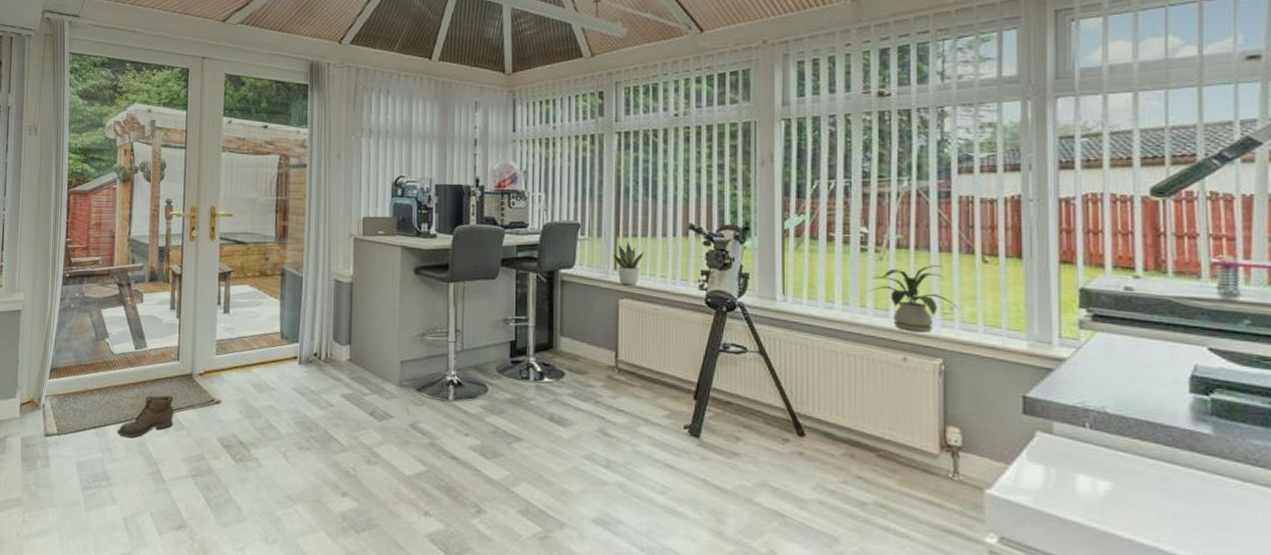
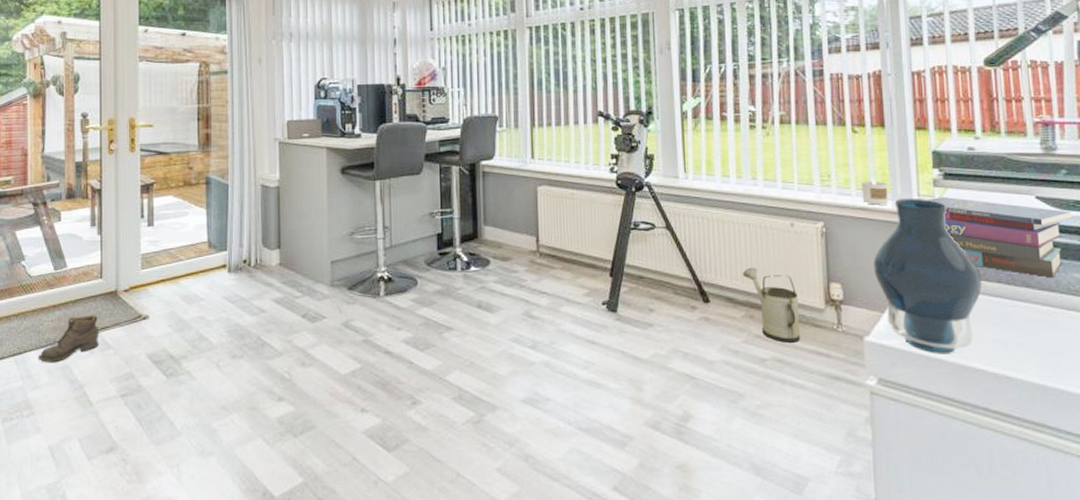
potted plant: present [613,242,645,286] -> none [530,131,559,173]
watering can: none [845,402,908,488] -> present [743,267,800,343]
house plant: present [866,265,958,333] -> none [756,137,835,199]
candle: none [990,316,1022,345] -> present [861,179,889,205]
vase: none [999,339,1134,518] -> present [872,198,982,354]
books: none [1072,341,1255,443] -> present [929,197,1072,278]

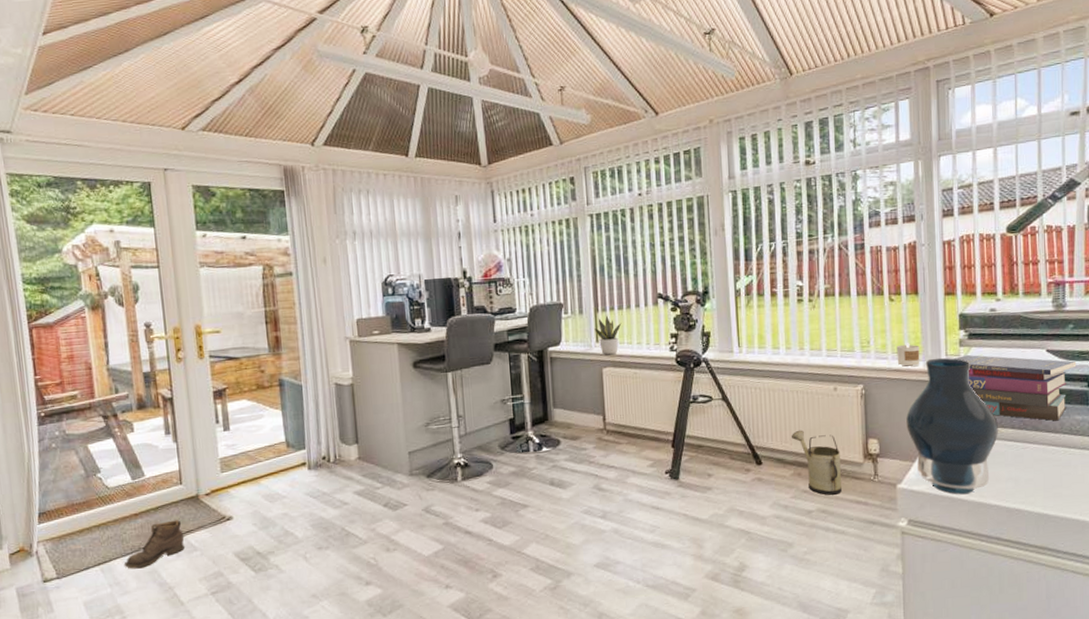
potted plant: none [530,131,559,173] -> present [595,315,622,355]

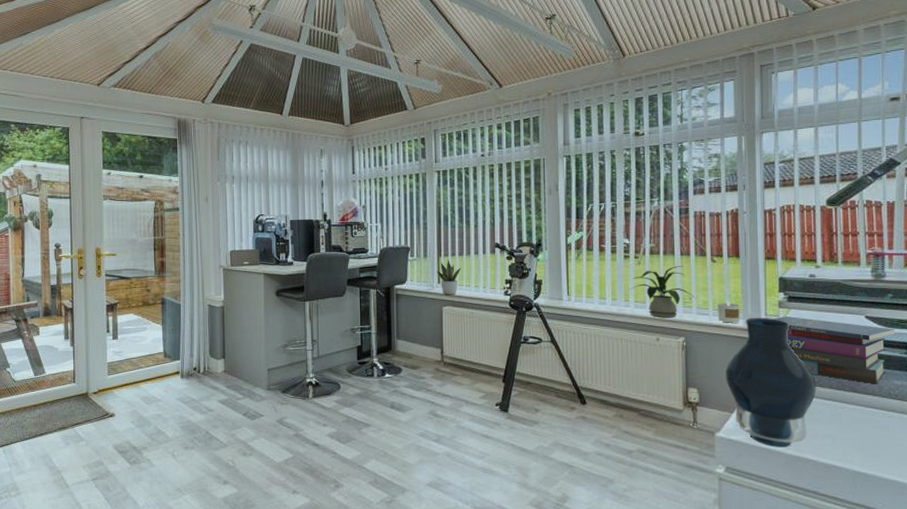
boot: present [124,520,185,569] -> none [22,413,74,452]
watering can: present [792,430,842,495] -> none [615,375,661,437]
house plant: none [803,307,873,365] -> present [629,266,695,318]

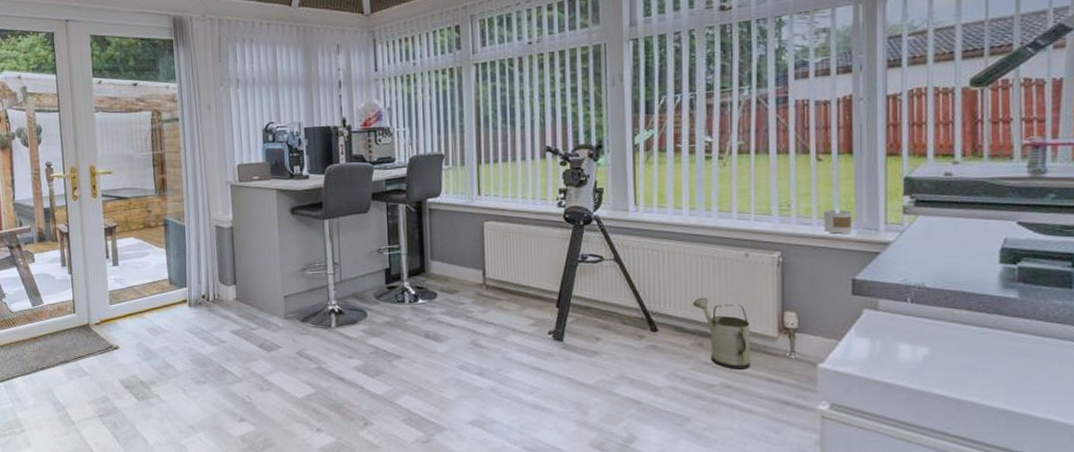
potted plant: present [437,260,462,295] -> none [477,168,506,209]
watering can: none [615,375,661,437] -> present [693,297,750,369]
house plant: present [629,266,695,318] -> none [711,167,795,230]
vase: present [724,317,816,447] -> none [831,226,949,381]
books: present [774,316,896,384] -> none [897,224,1058,305]

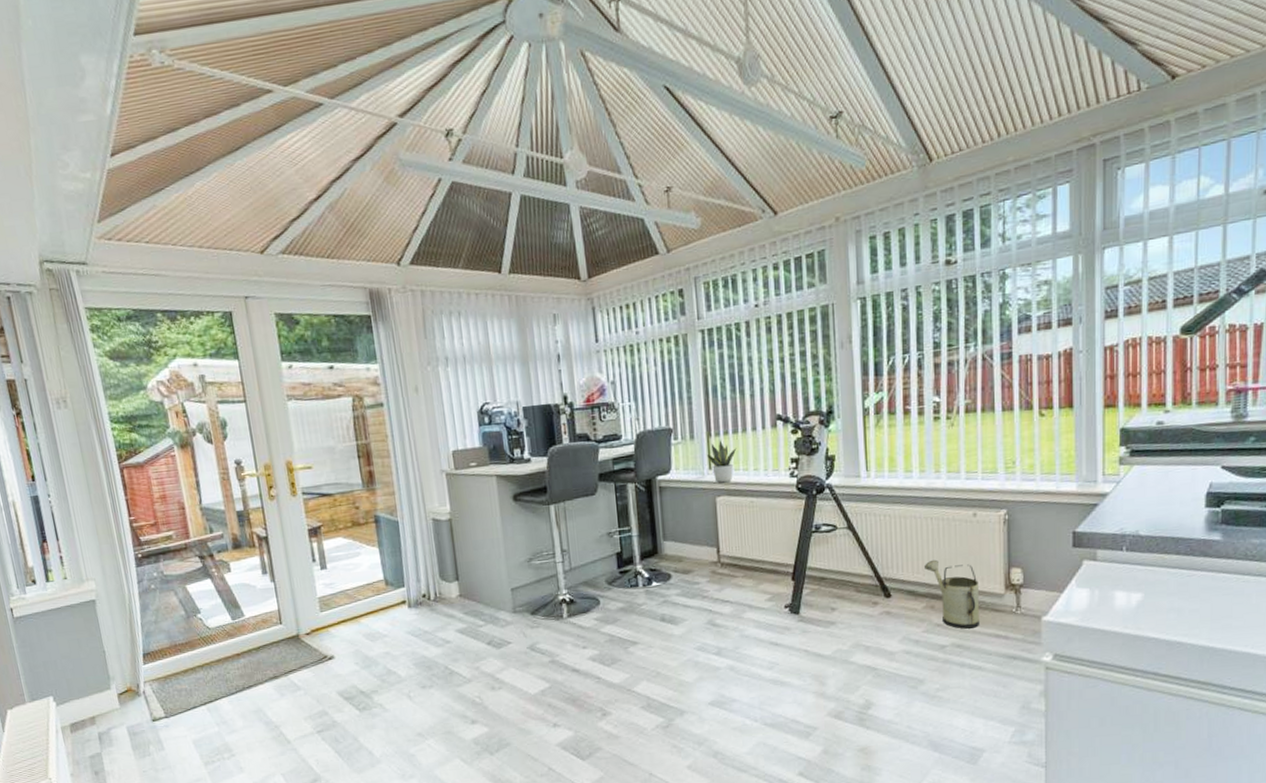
potted plant: none [477,168,506,209] -> present [707,440,737,483]
candle: present [823,208,852,234] -> none [1046,462,1073,489]

